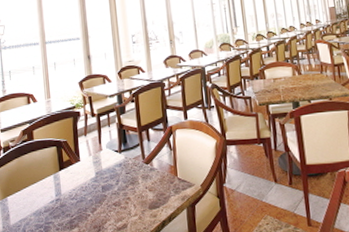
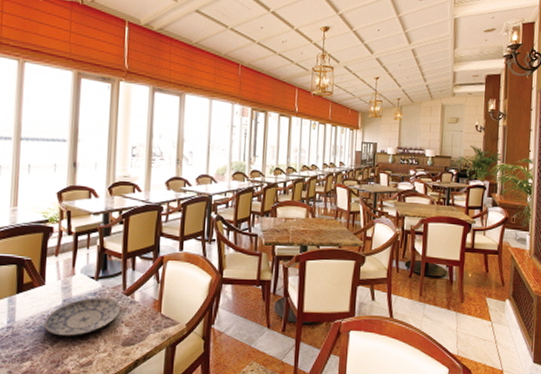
plate: none [84,167,144,204] -> present [44,297,121,336]

